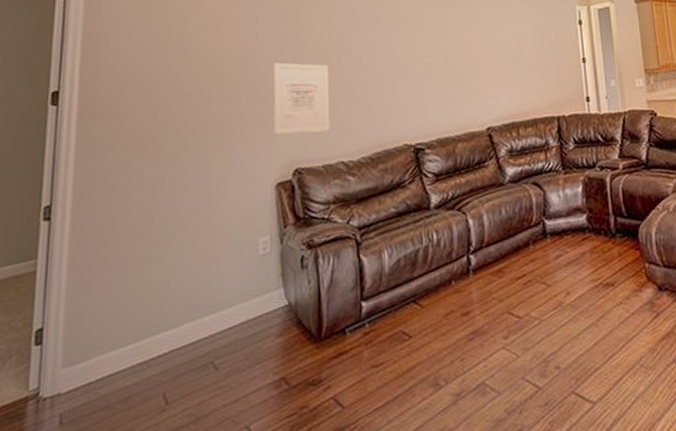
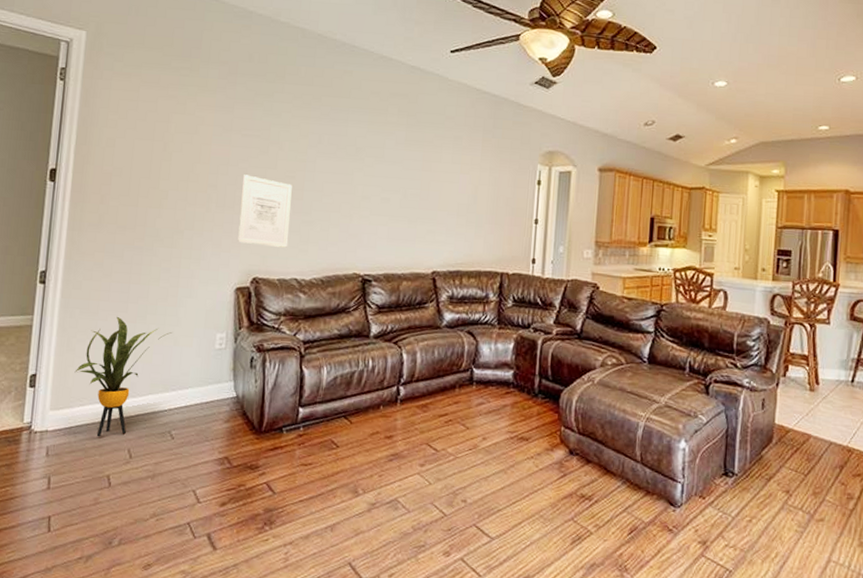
house plant: none [91,240,207,388] -> present [74,316,172,437]

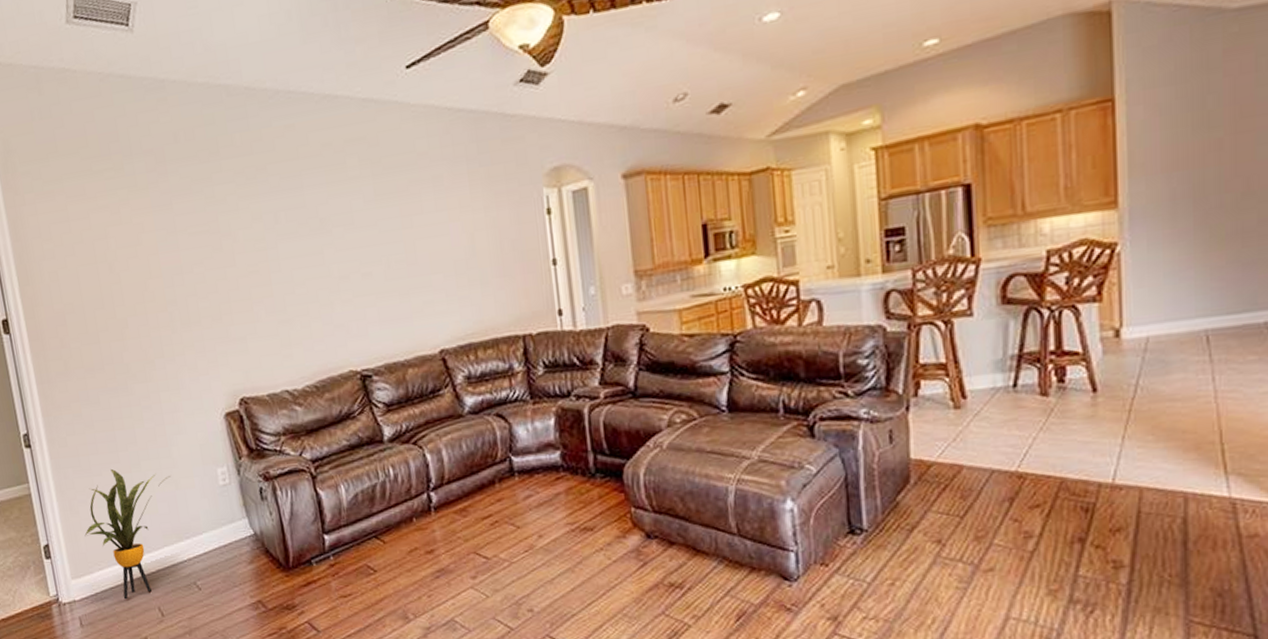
wall art: present [238,174,292,248] -> none [202,280,270,362]

